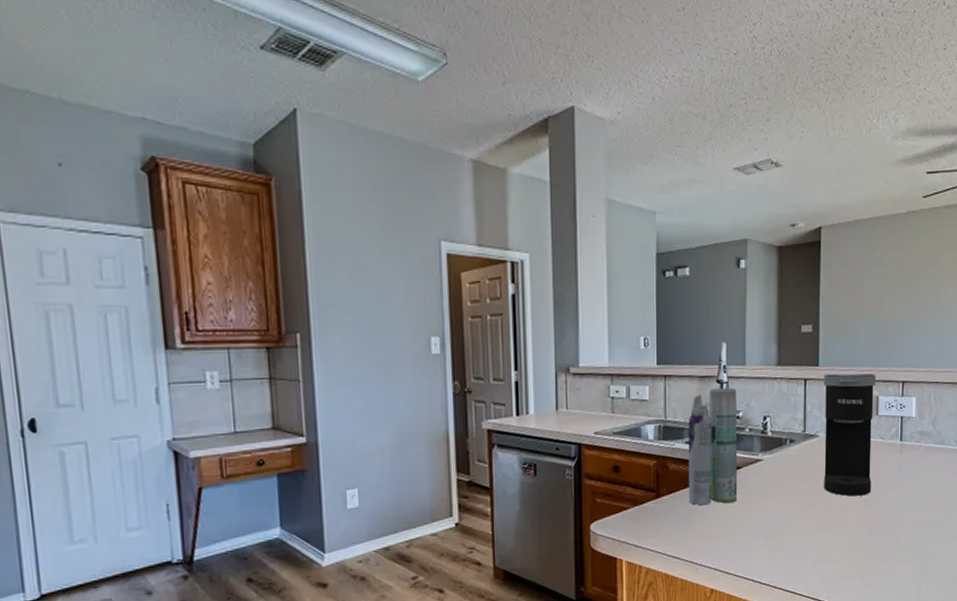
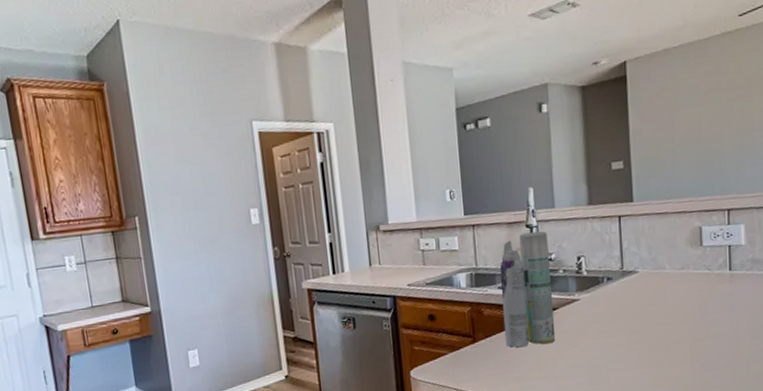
coffee maker: present [823,373,876,496] -> none [639,204,700,330]

